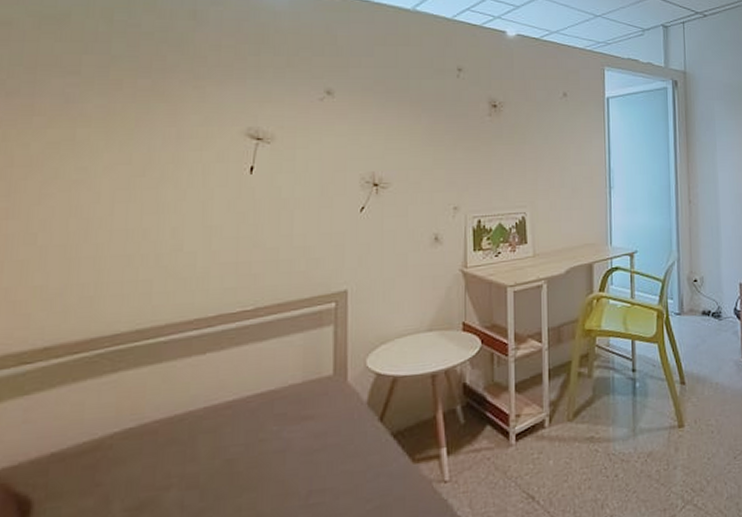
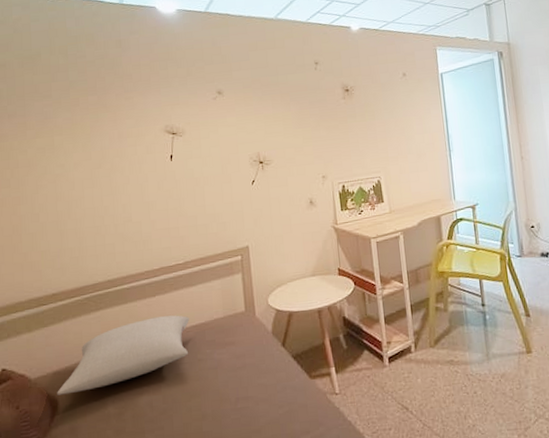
pillow: none [31,379,252,495] -> present [57,315,189,395]

